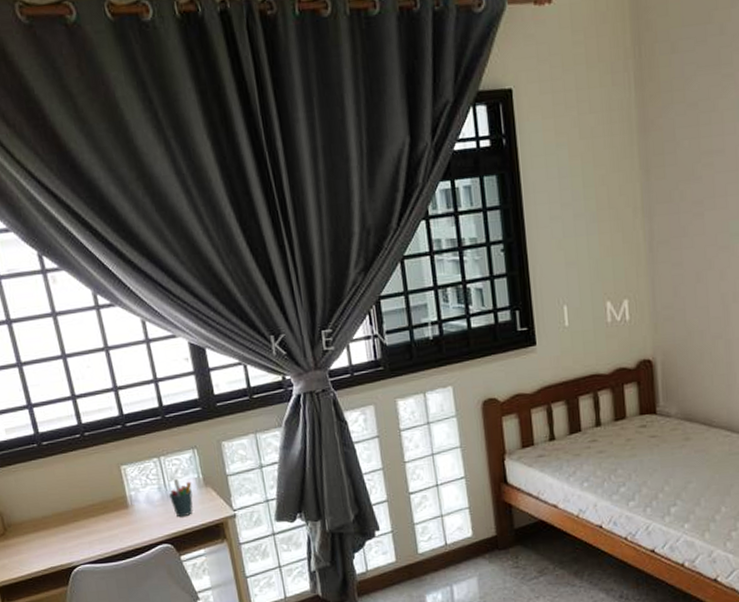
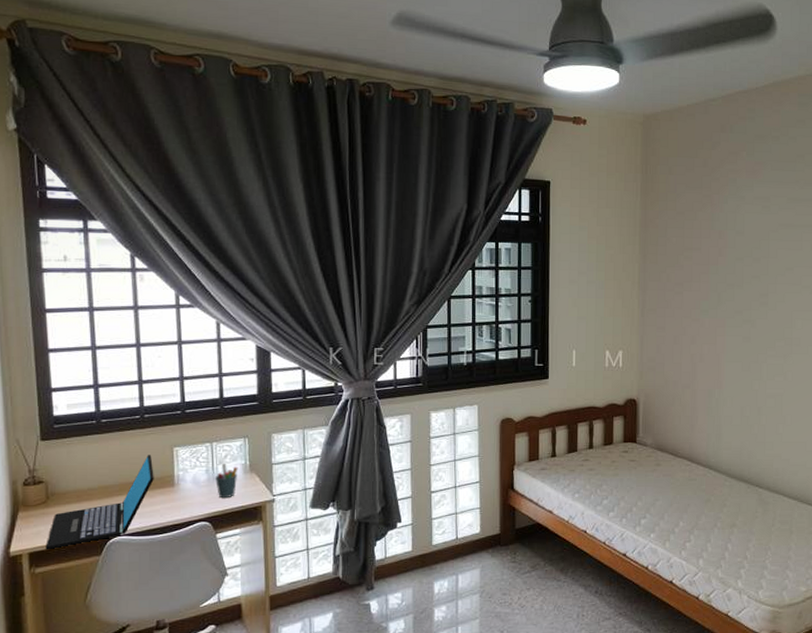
laptop: none [13,476,107,584] -> present [45,455,154,550]

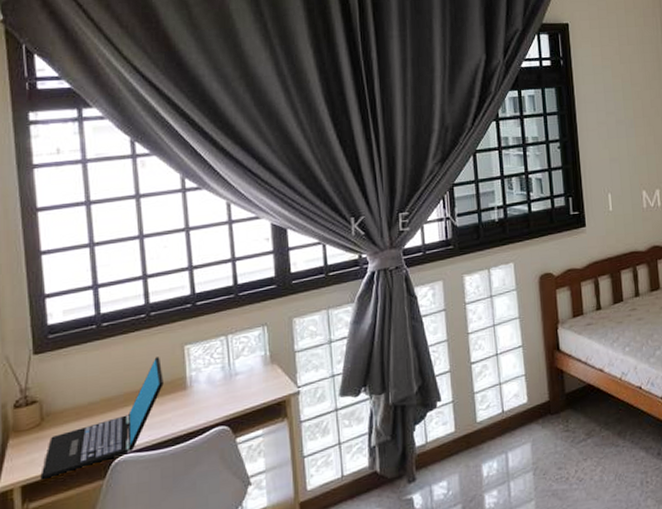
pen holder: present [215,463,238,499] -> none [233,356,258,397]

